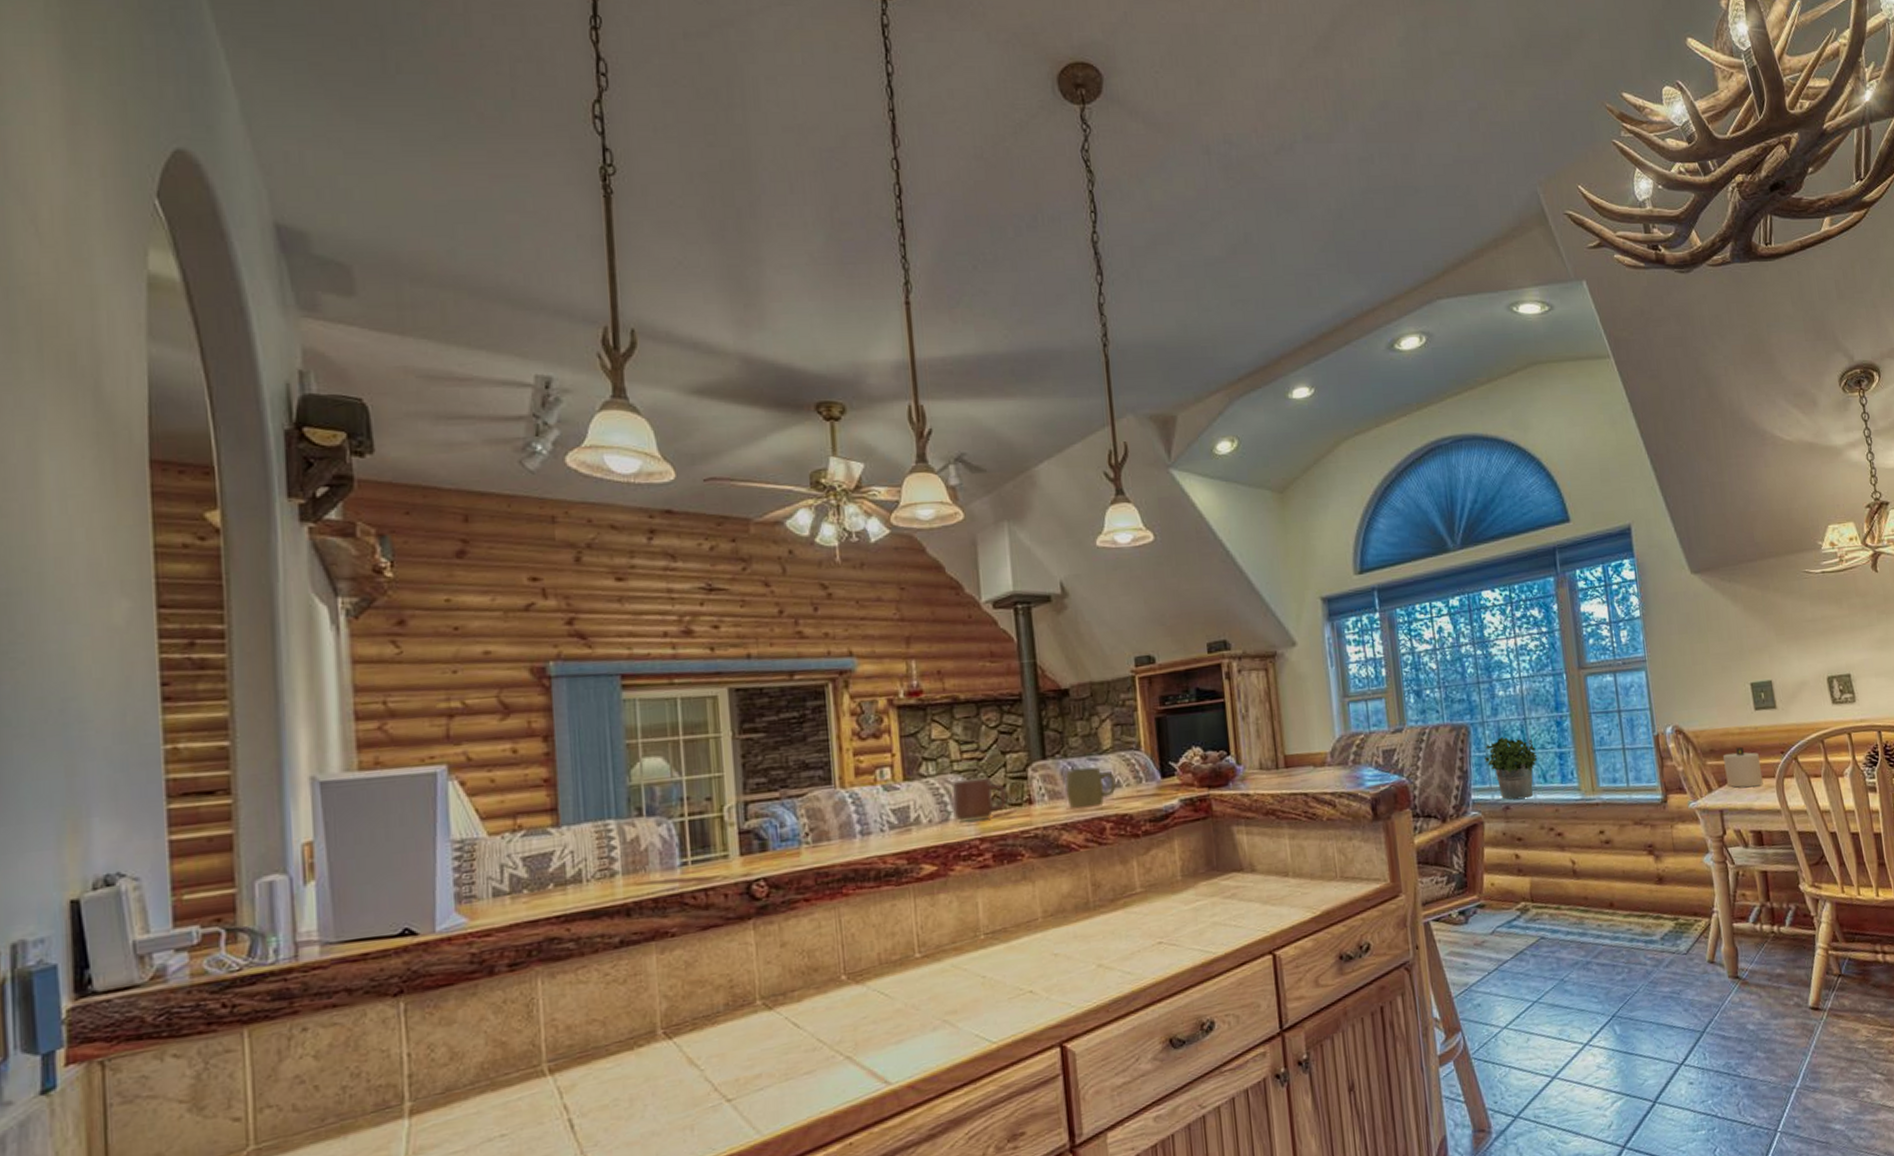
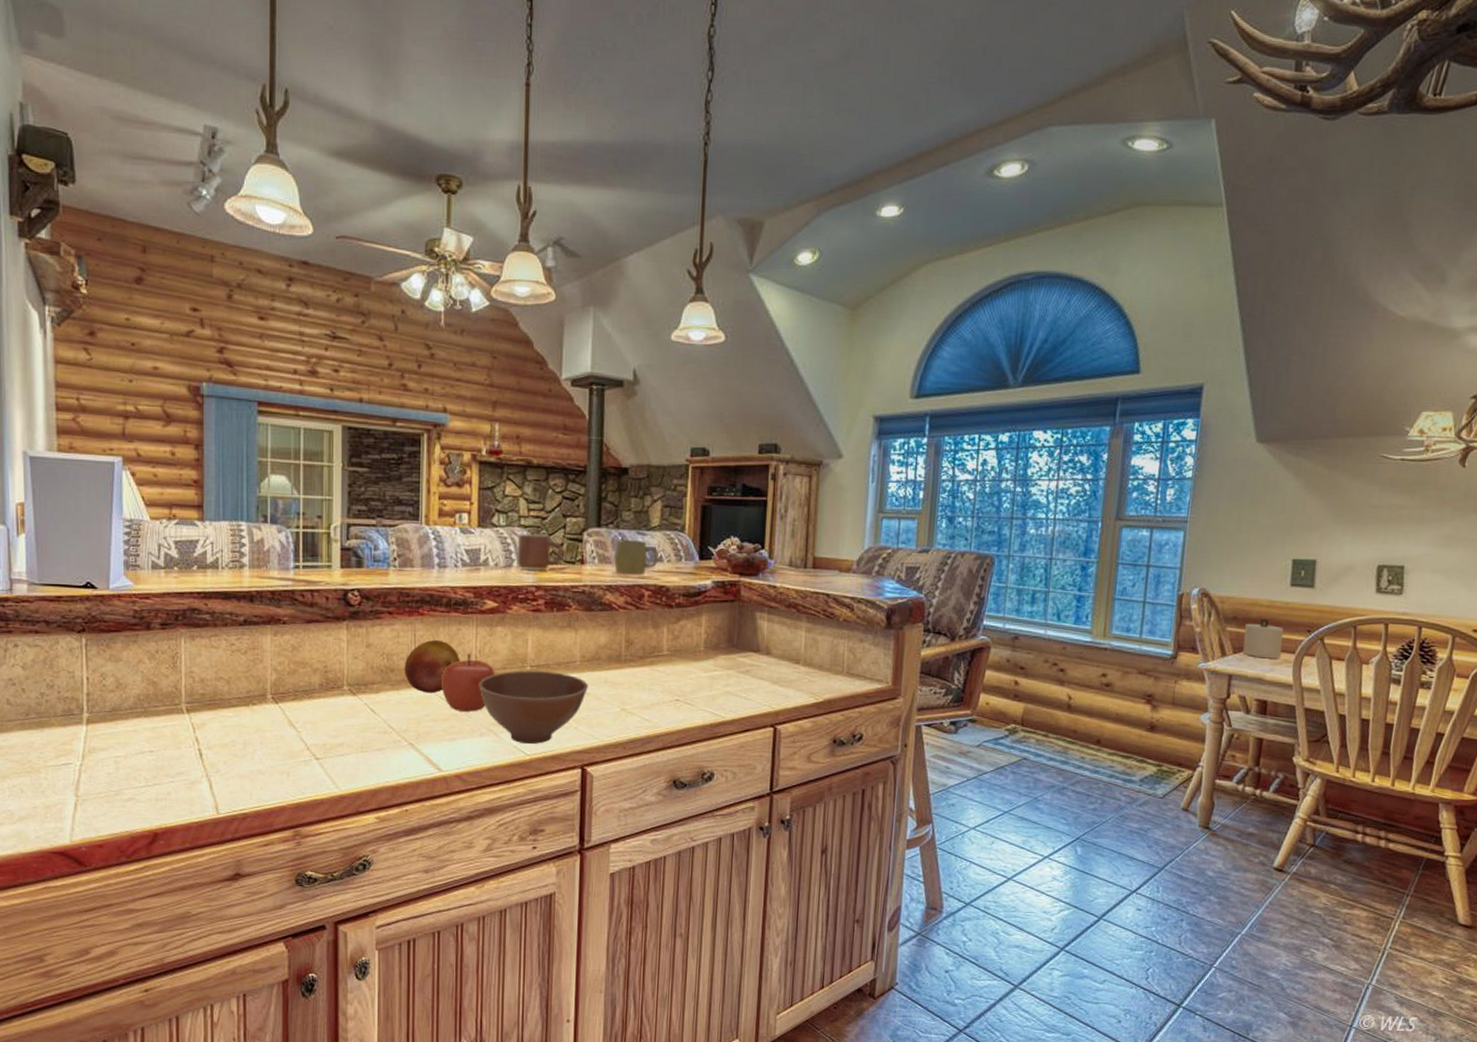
fruit: none [830,922,900,991] -> present [404,639,461,693]
fruit: none [877,932,943,1005] -> present [441,654,495,712]
bowl: none [924,935,1056,1030] -> present [479,670,588,744]
potted plant: present [1485,736,1538,800] -> none [1003,572,1056,633]

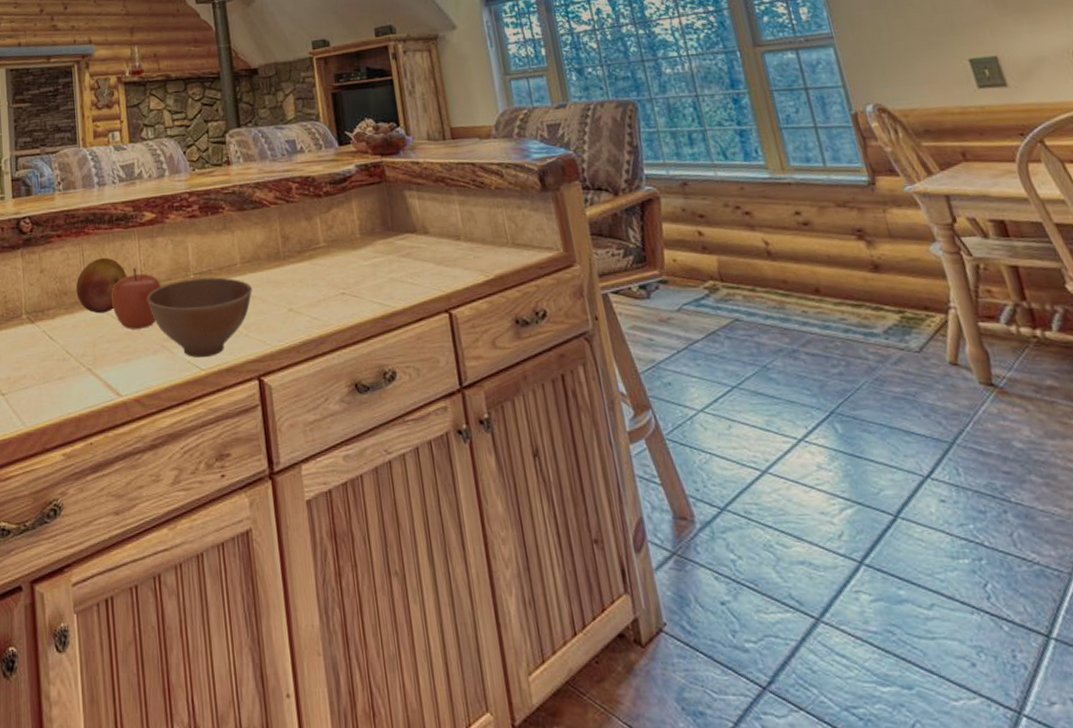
mug: present [518,534,562,572] -> none [167,141,209,179]
mug: present [614,540,659,577] -> none [257,135,300,172]
candle: present [1242,618,1284,659] -> none [942,127,1001,172]

